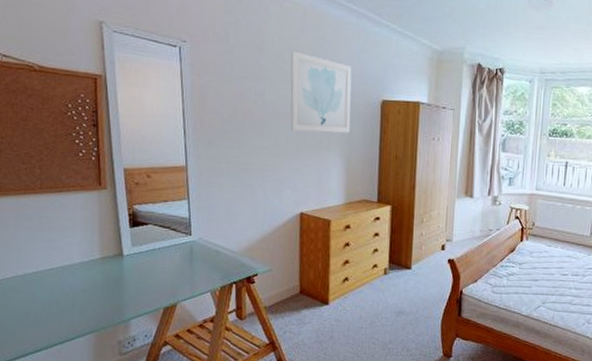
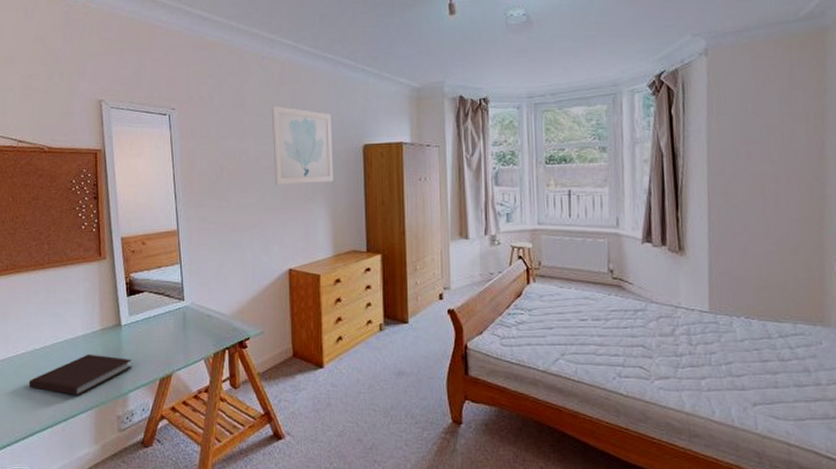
notebook: none [20,281,135,320] -> present [28,354,133,395]

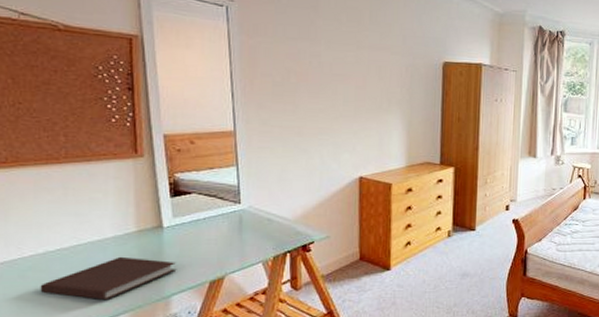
wall art: present [272,105,334,185] -> none [348,11,412,95]

